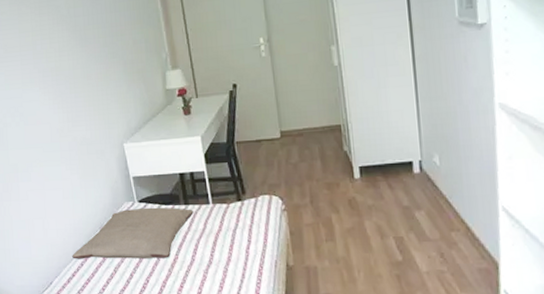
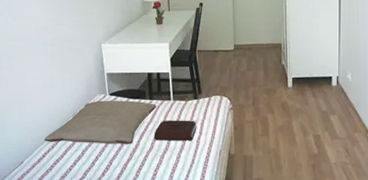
book: none [193,226,245,253] -> present [153,119,197,141]

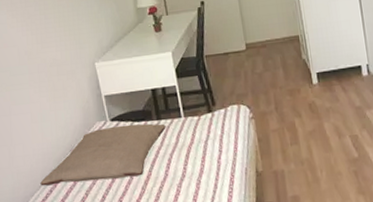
book: present [153,119,197,141] -> none [166,137,216,168]

